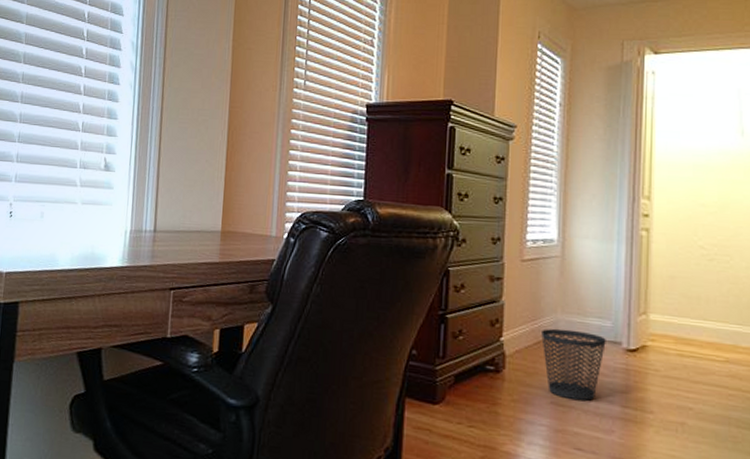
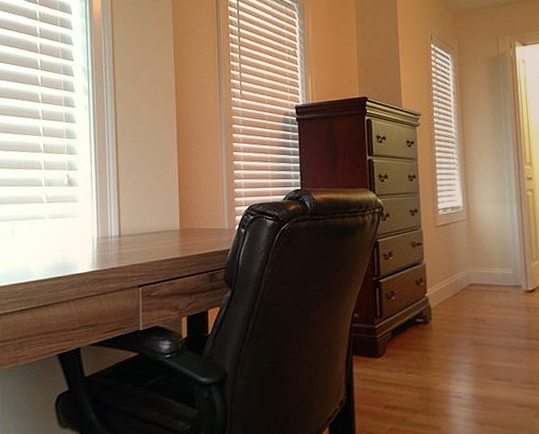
wastebasket: present [541,328,606,401] -> none [458,280,510,339]

